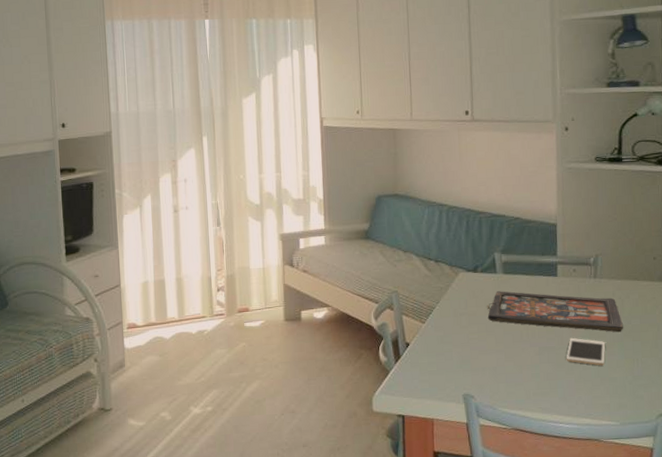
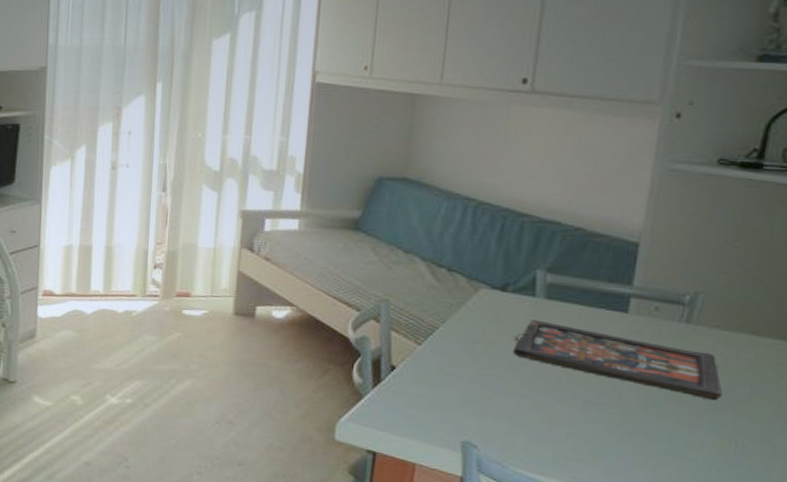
cell phone: present [566,337,606,366] -> none [622,396,689,440]

